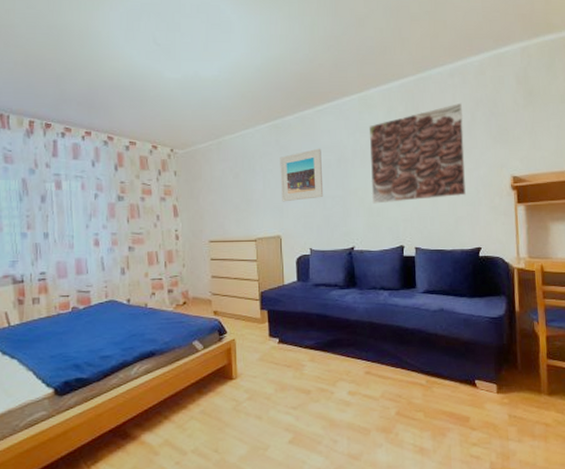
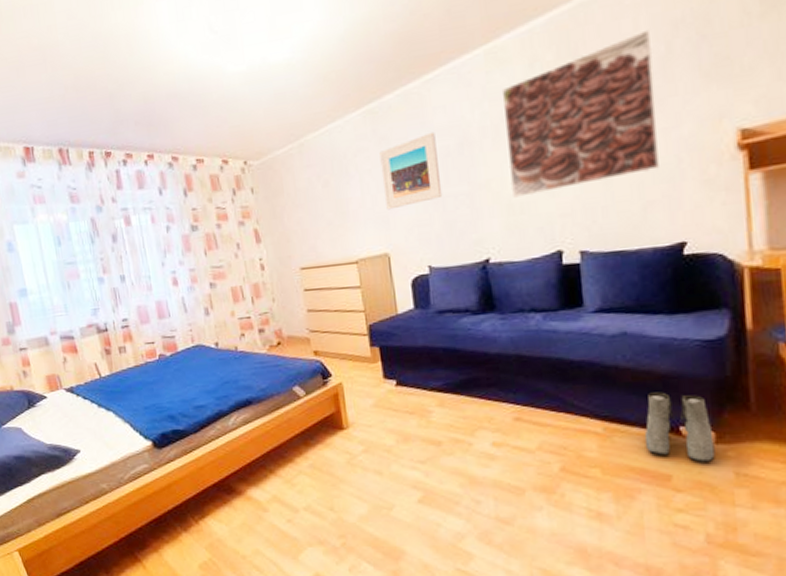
boots: none [452,354,497,407] -> present [644,392,715,462]

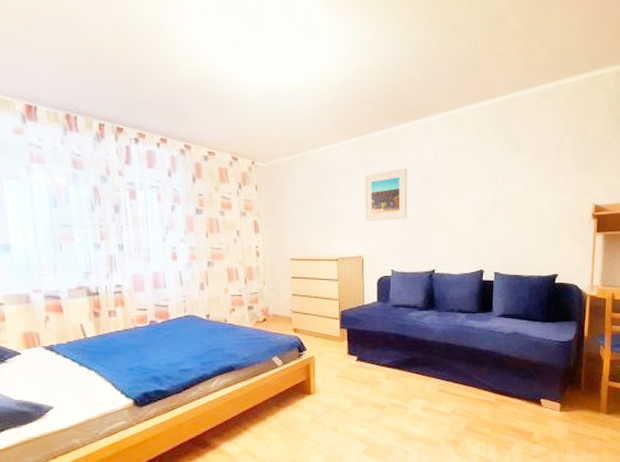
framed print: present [501,29,659,198] -> none [455,126,552,228]
boots: present [644,392,715,462] -> none [519,375,559,423]

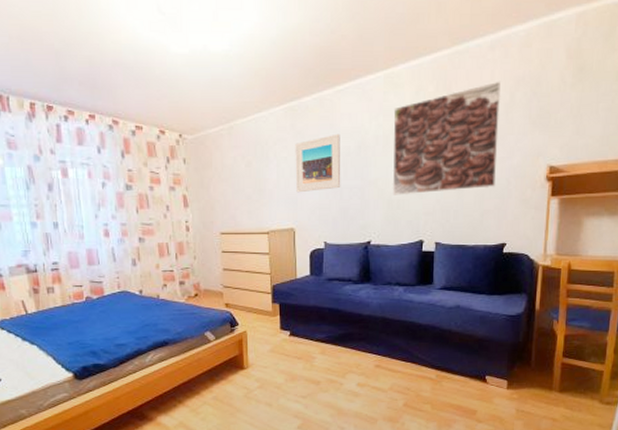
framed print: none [455,126,552,228] -> present [392,81,501,195]

